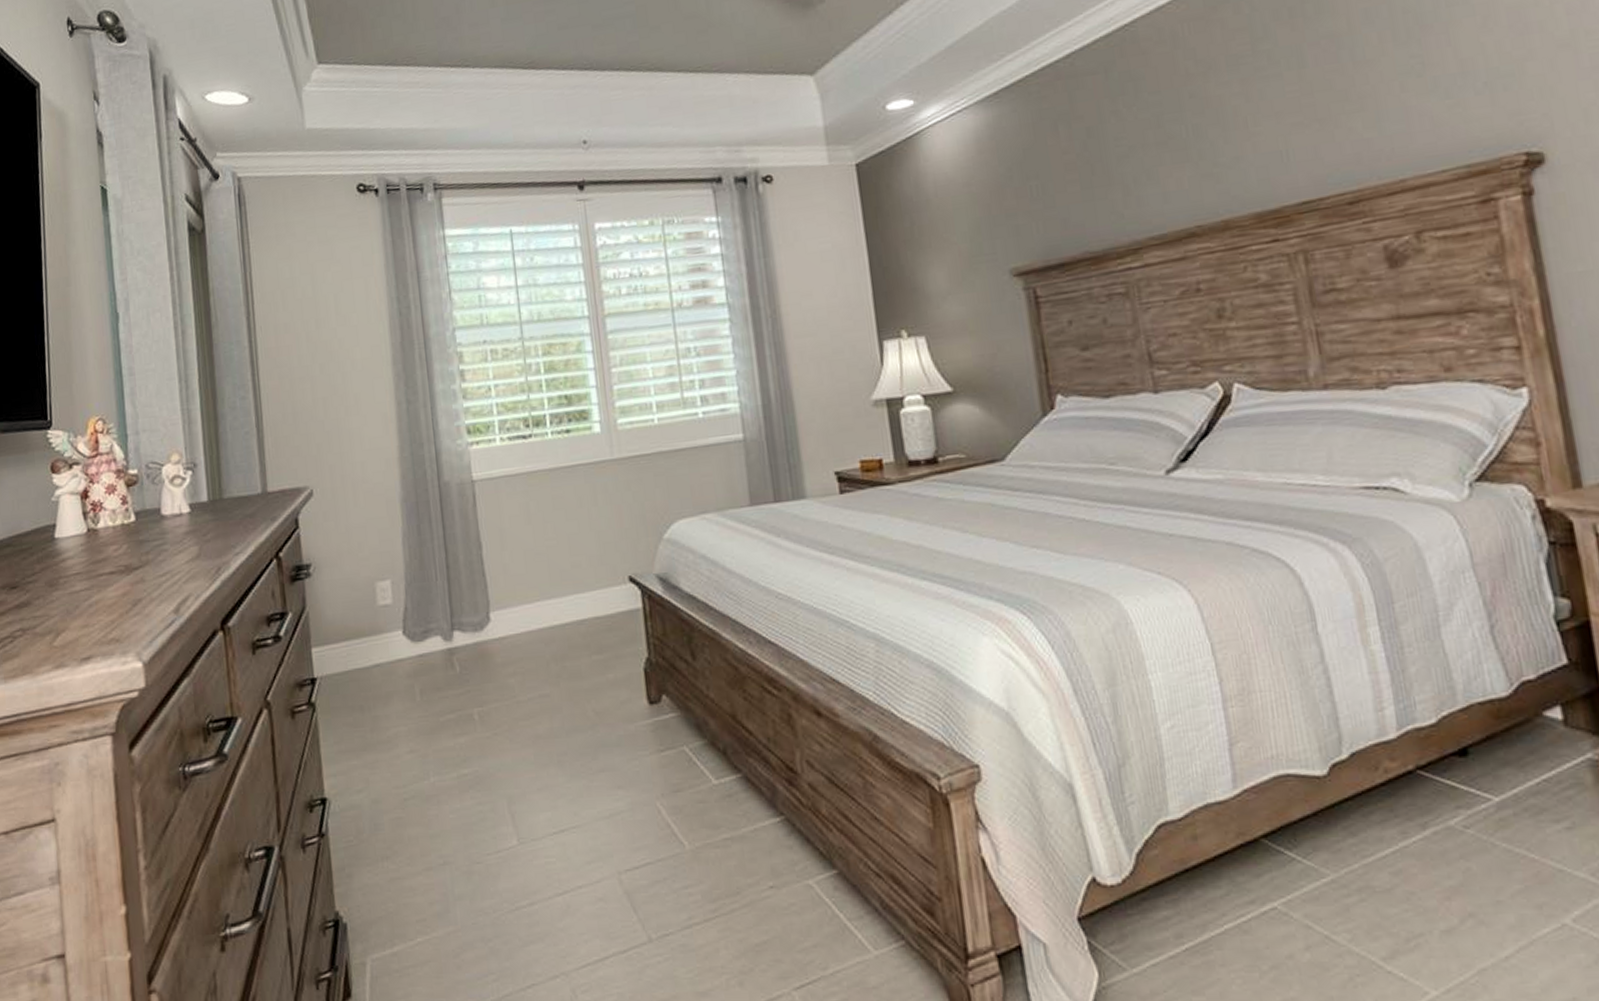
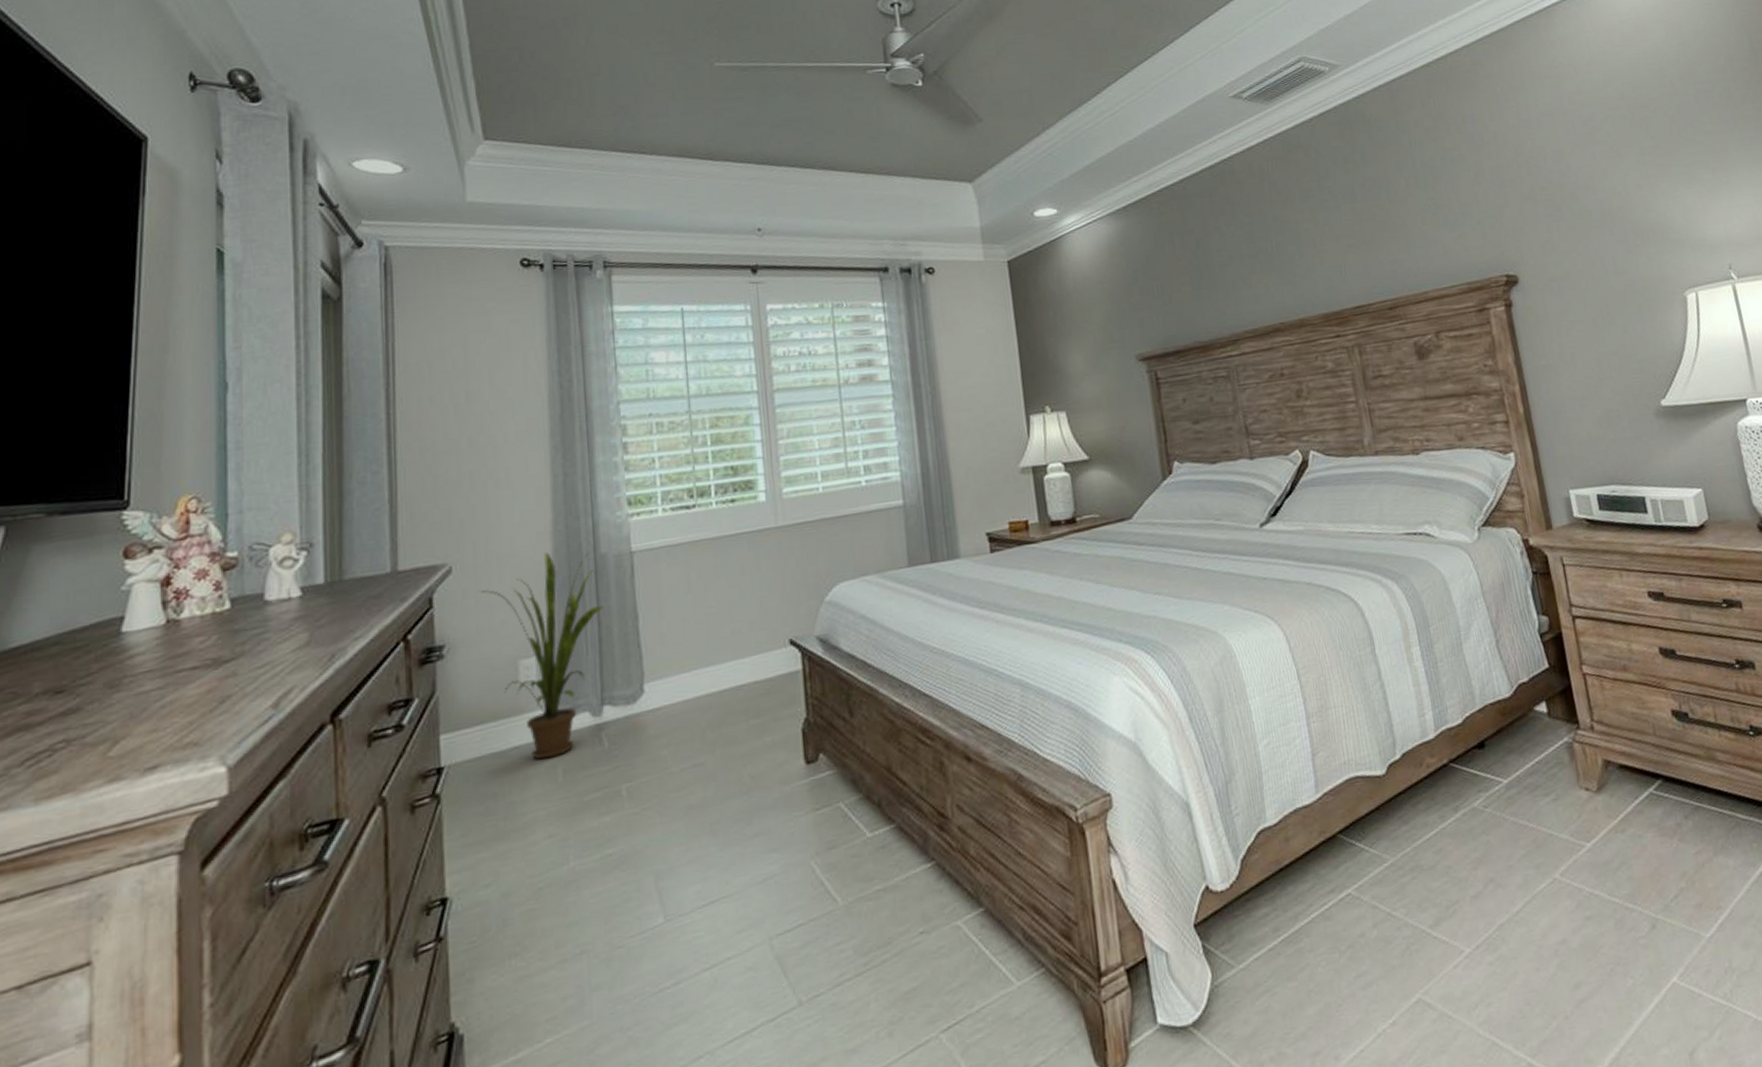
house plant: none [338,479,449,678] -> present [480,552,603,760]

